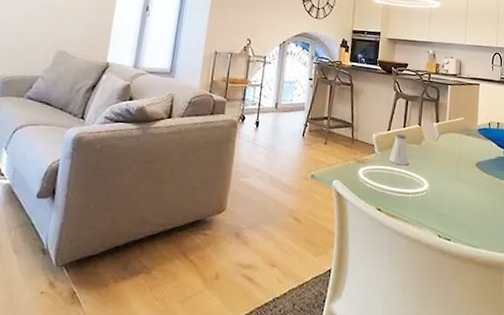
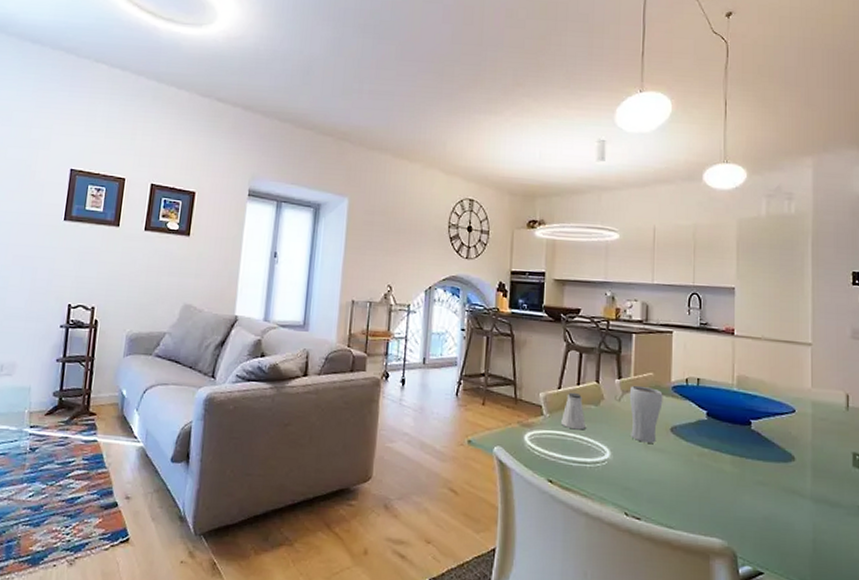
drinking glass: none [444,128,471,176] -> present [629,385,663,443]

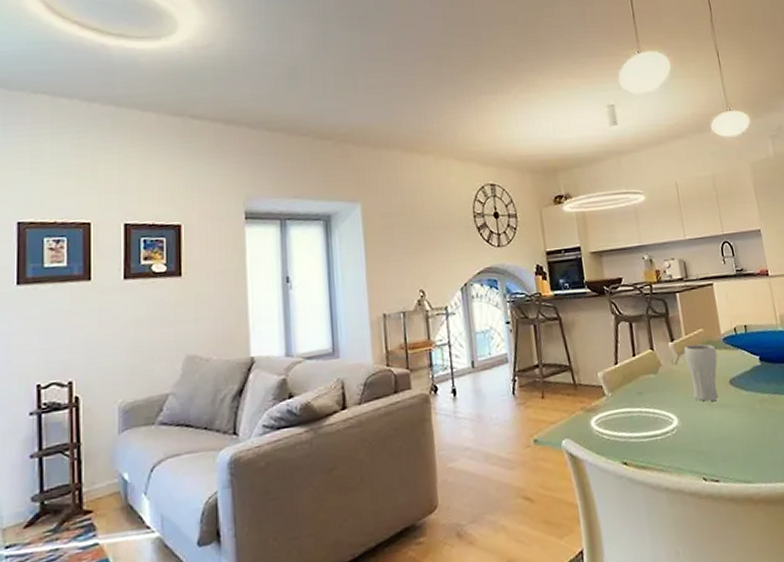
saltshaker: present [561,392,587,430] -> none [624,364,650,404]

